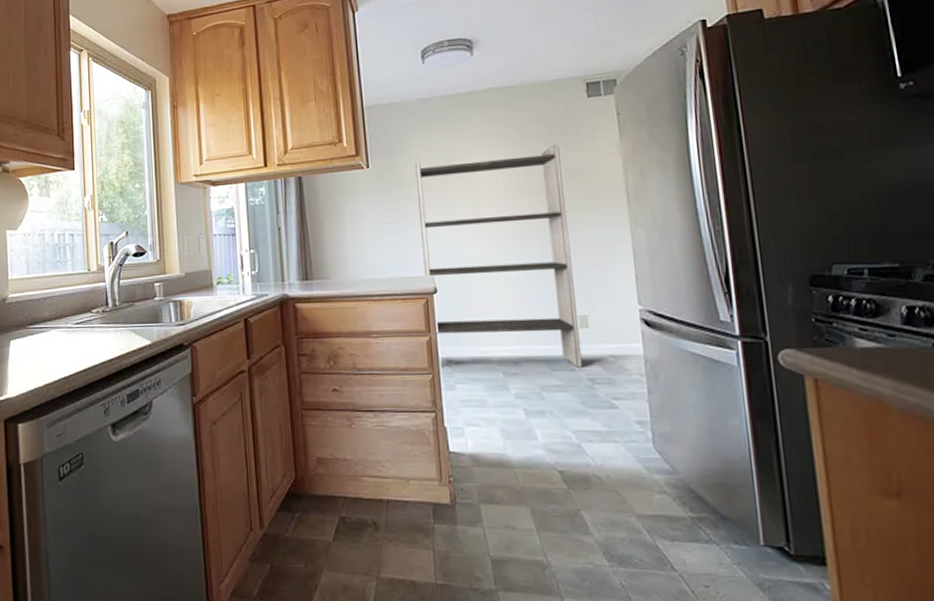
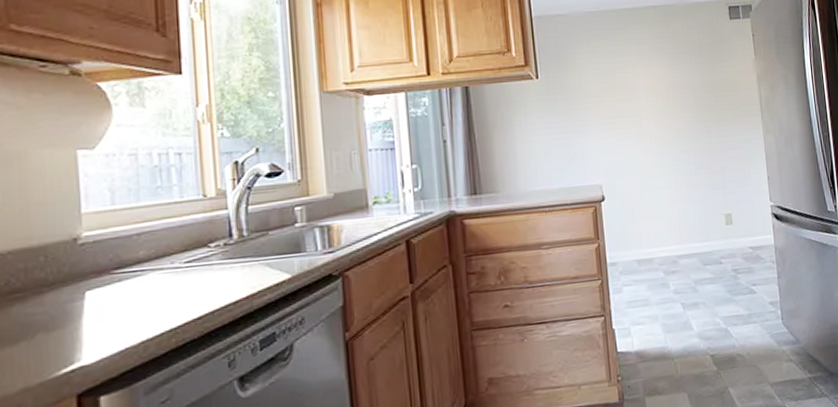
shelving unit: present [414,145,583,368] -> none [582,61,729,261]

